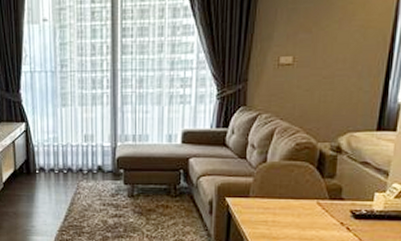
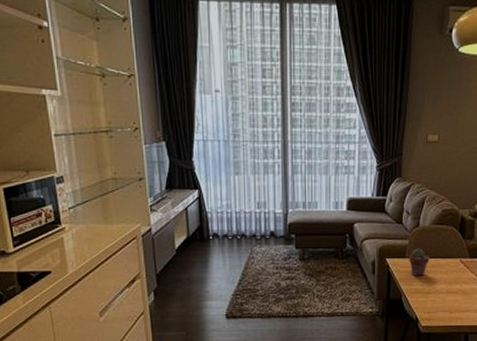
potted succulent: none [252,187,279,220] -> present [408,248,430,277]

